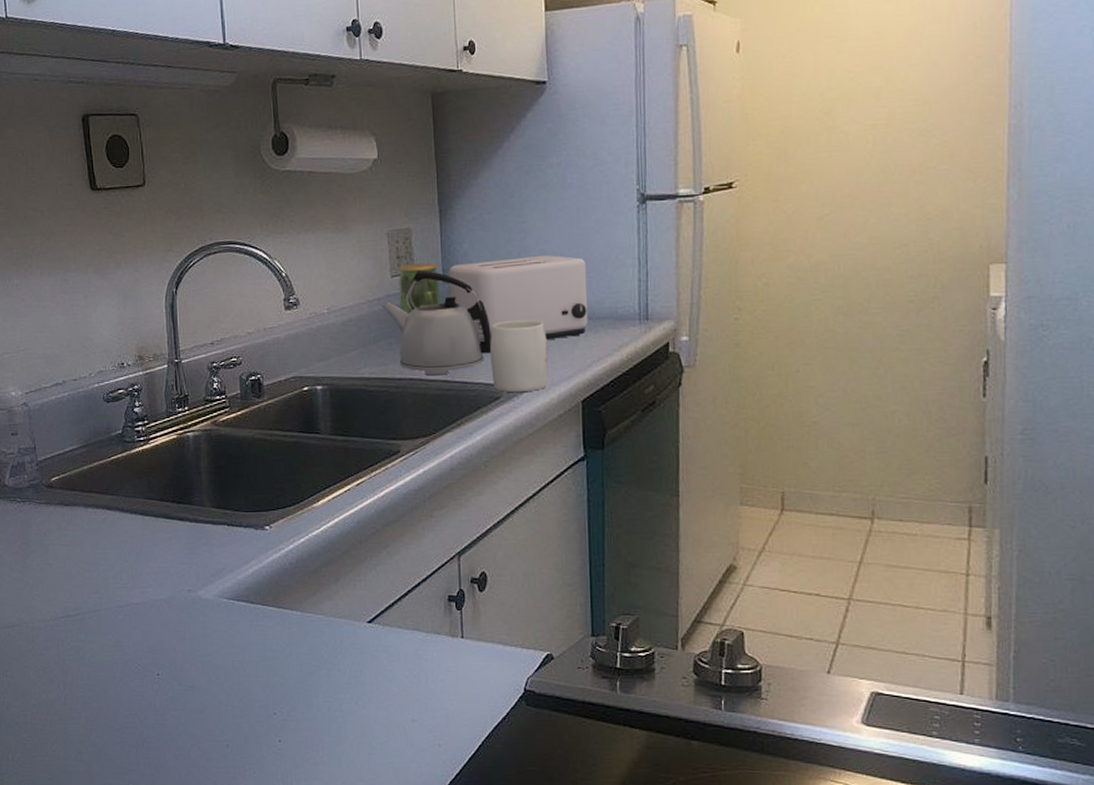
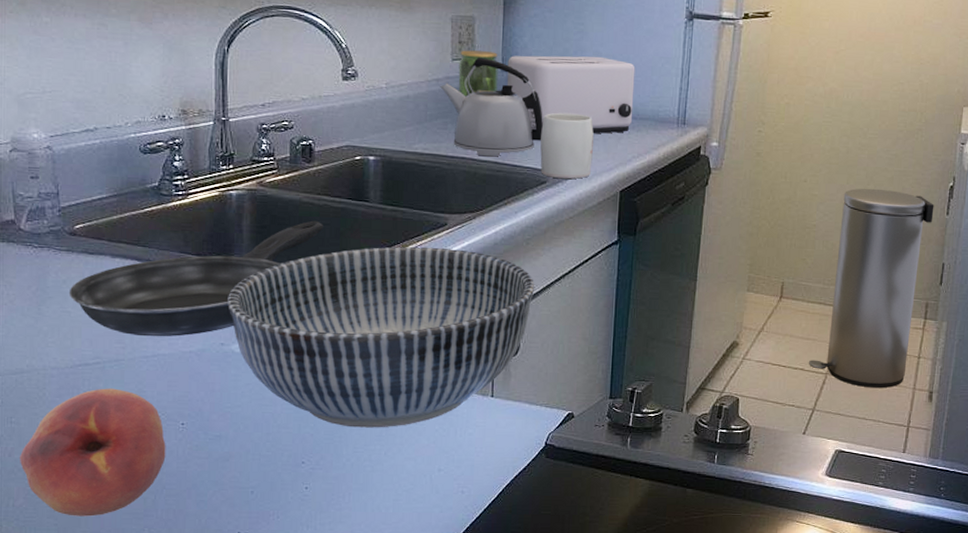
fruit: none [15,639,145,771] -> present [19,388,166,517]
frying pan: none [49,457,277,586] -> present [68,220,323,337]
bowl: none [192,477,497,675] -> present [228,246,534,428]
pedal bin: none [824,372,966,615] -> present [808,188,934,388]

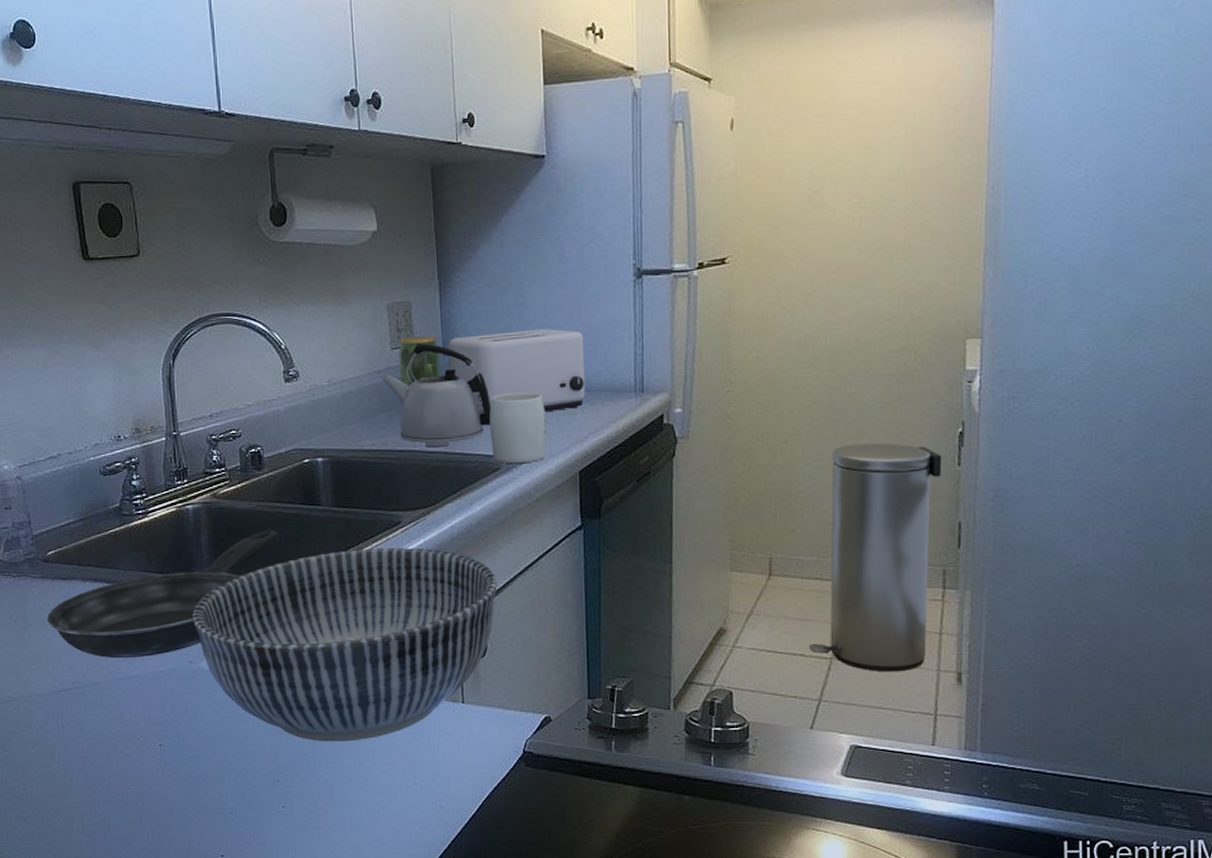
fruit: present [19,388,166,517] -> none [14,712,147,842]

